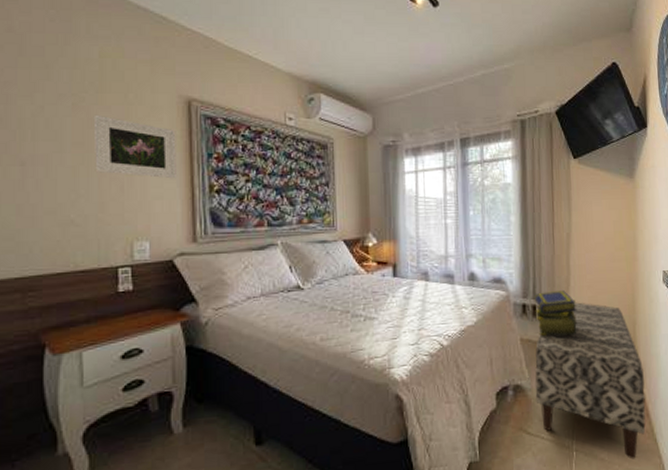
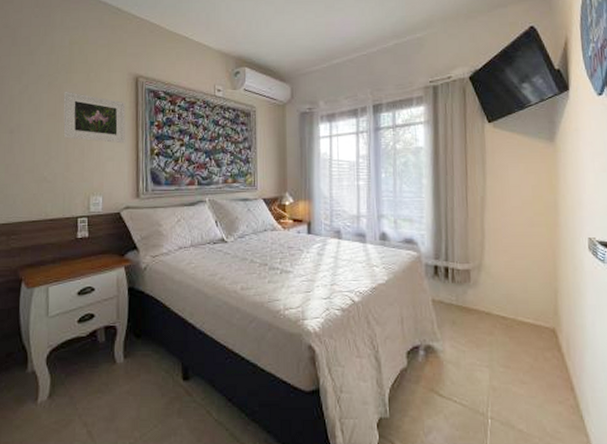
stack of books: present [534,291,577,336] -> none [446,254,492,300]
bench: present [535,302,646,460] -> none [447,266,570,435]

